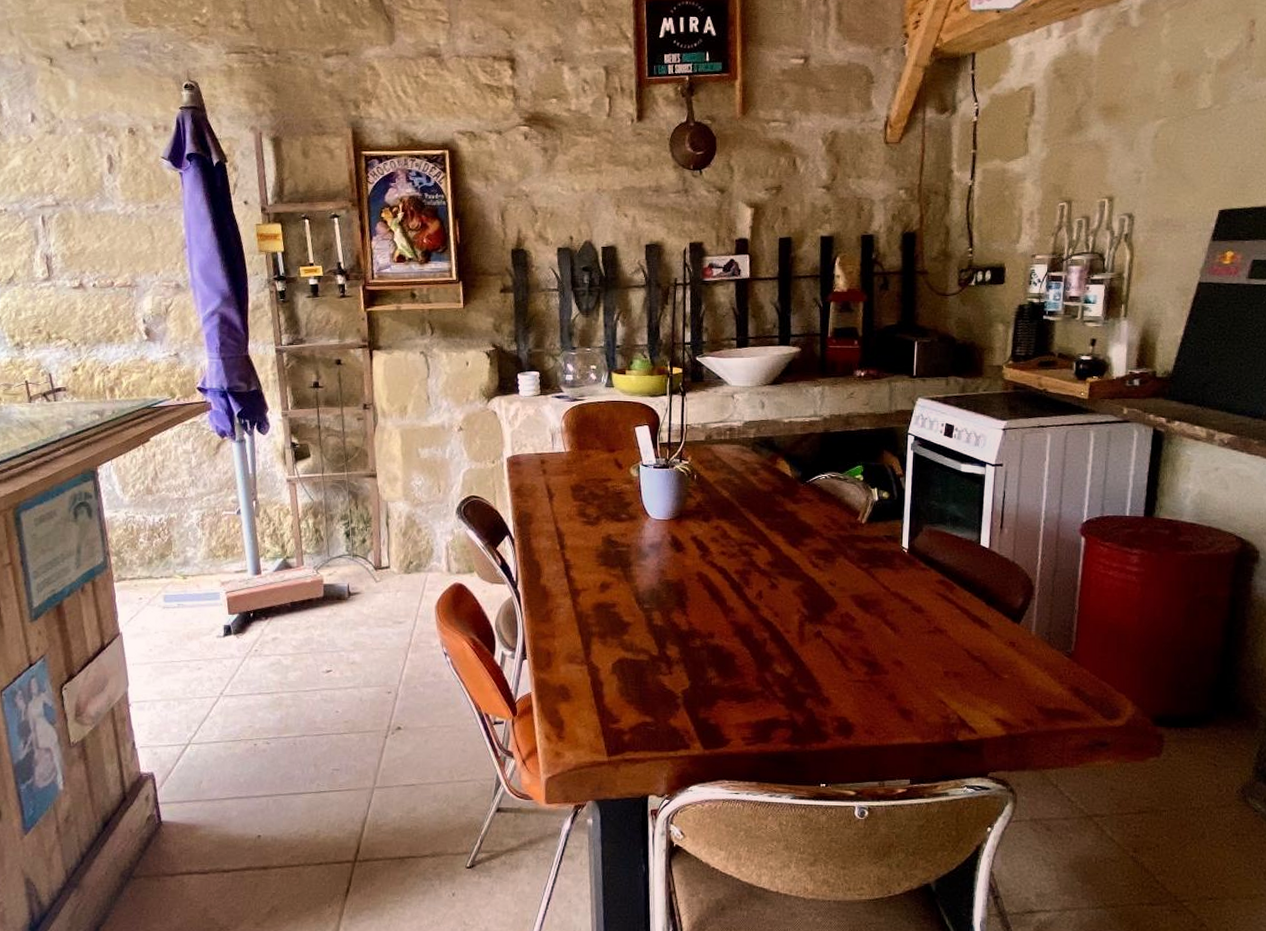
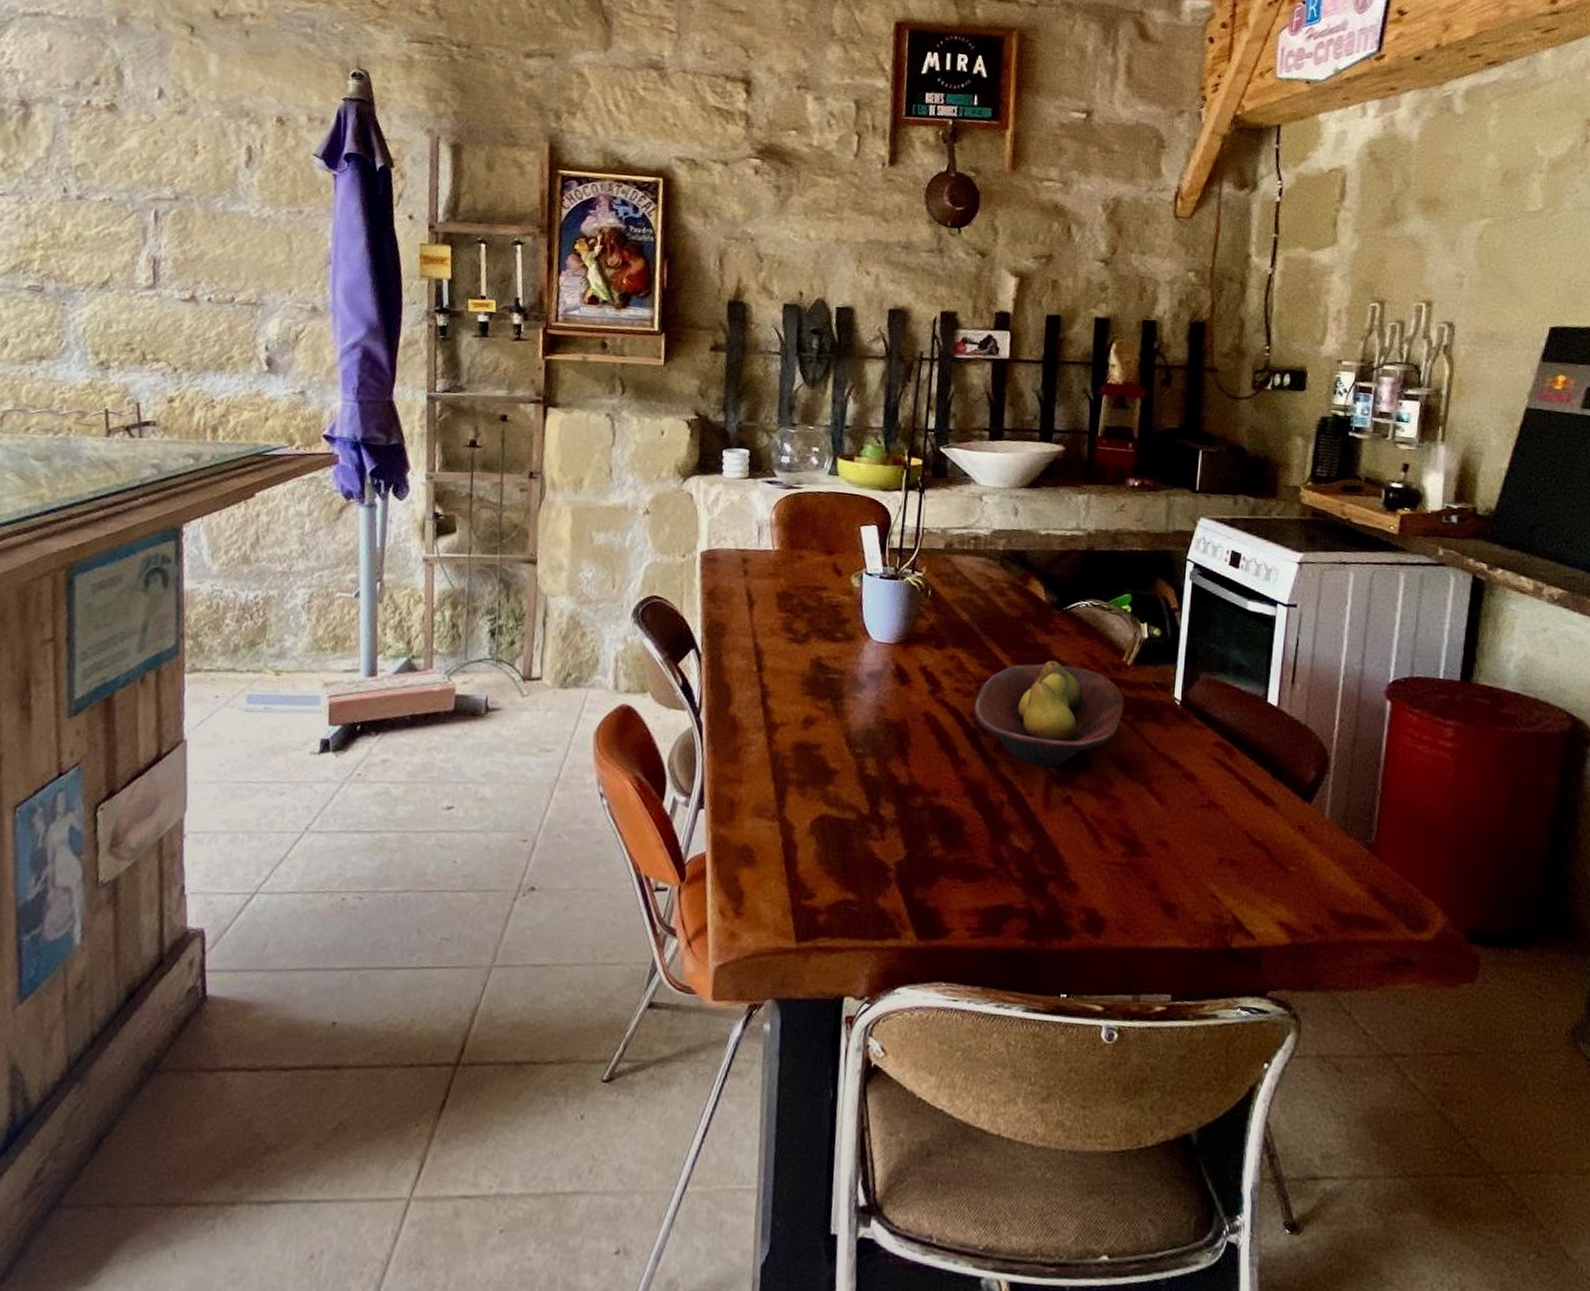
fruit bowl: none [737,524,862,609] -> present [973,660,1125,767]

